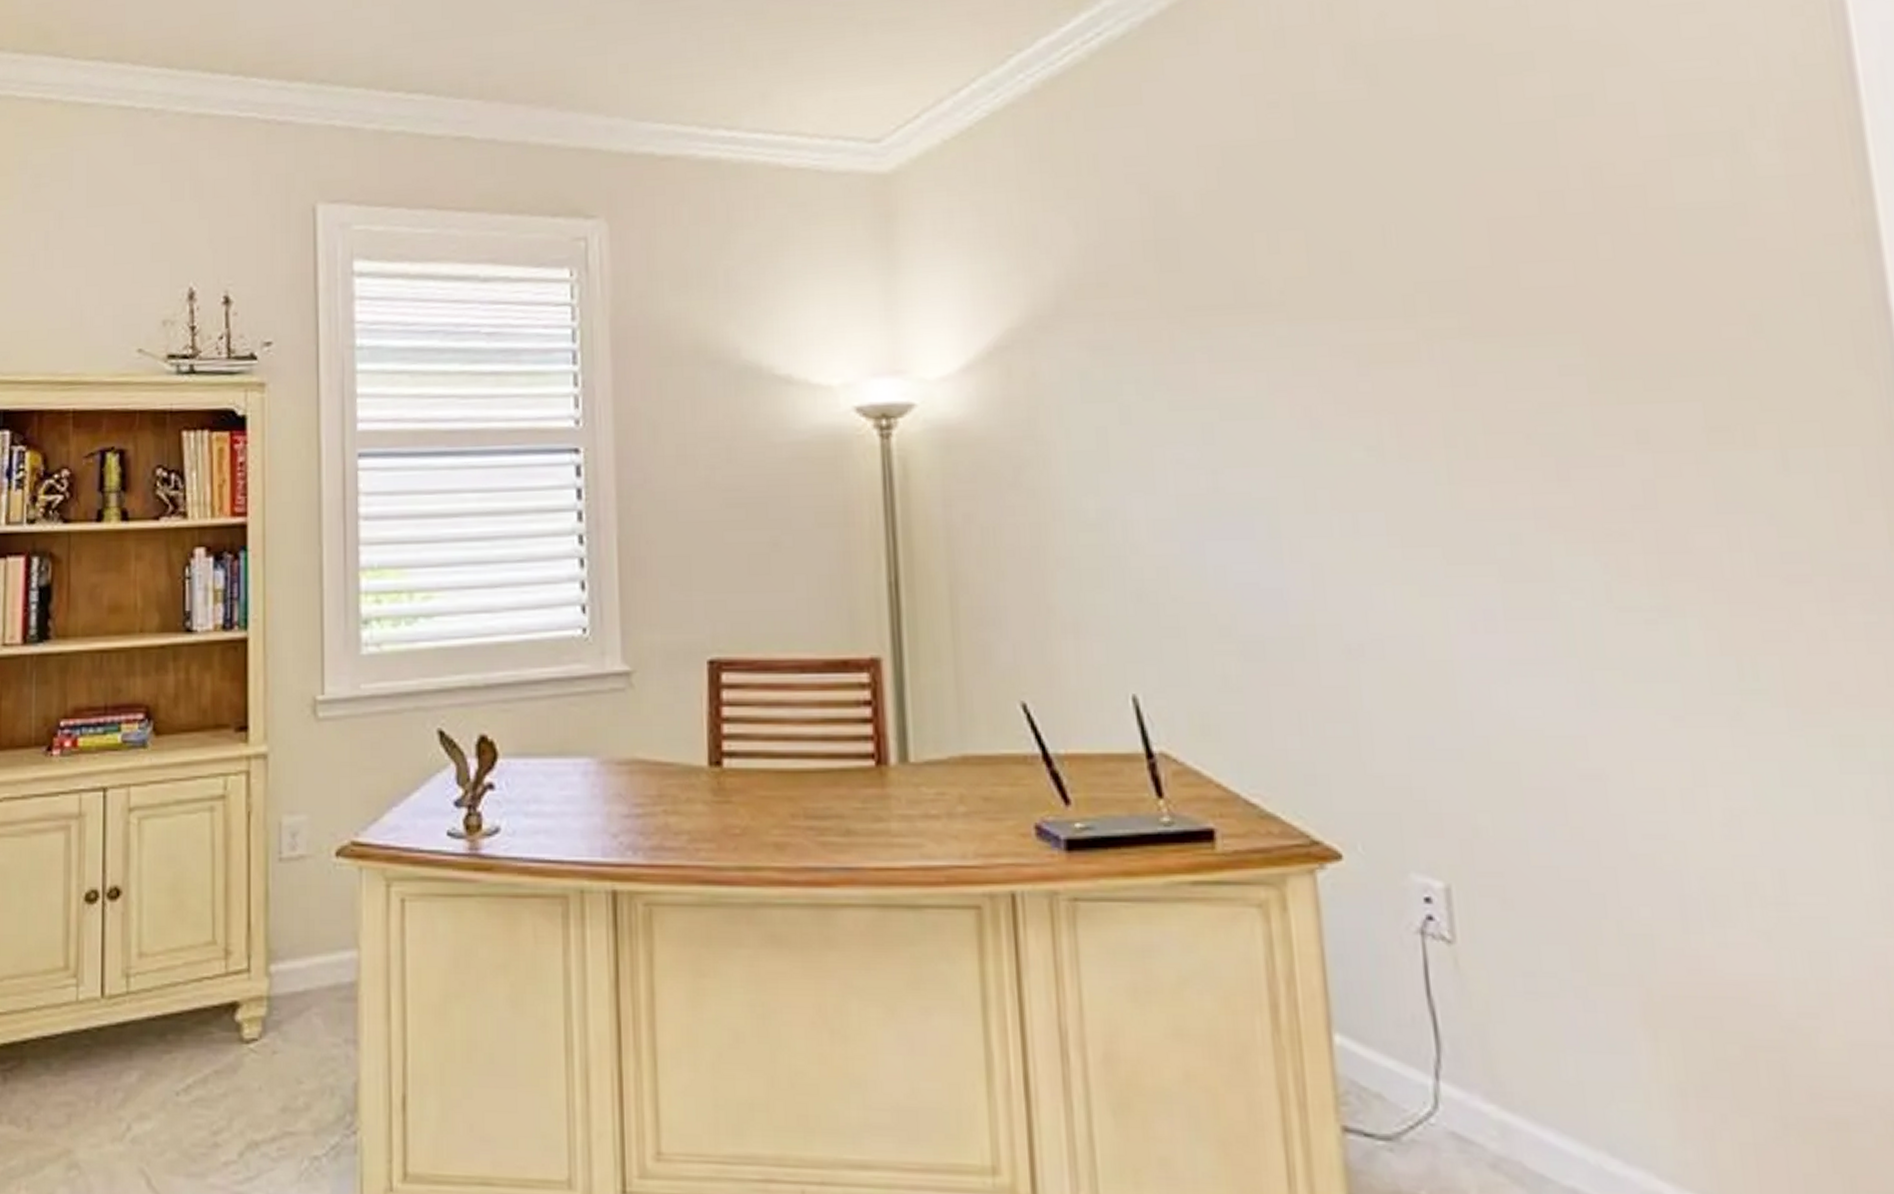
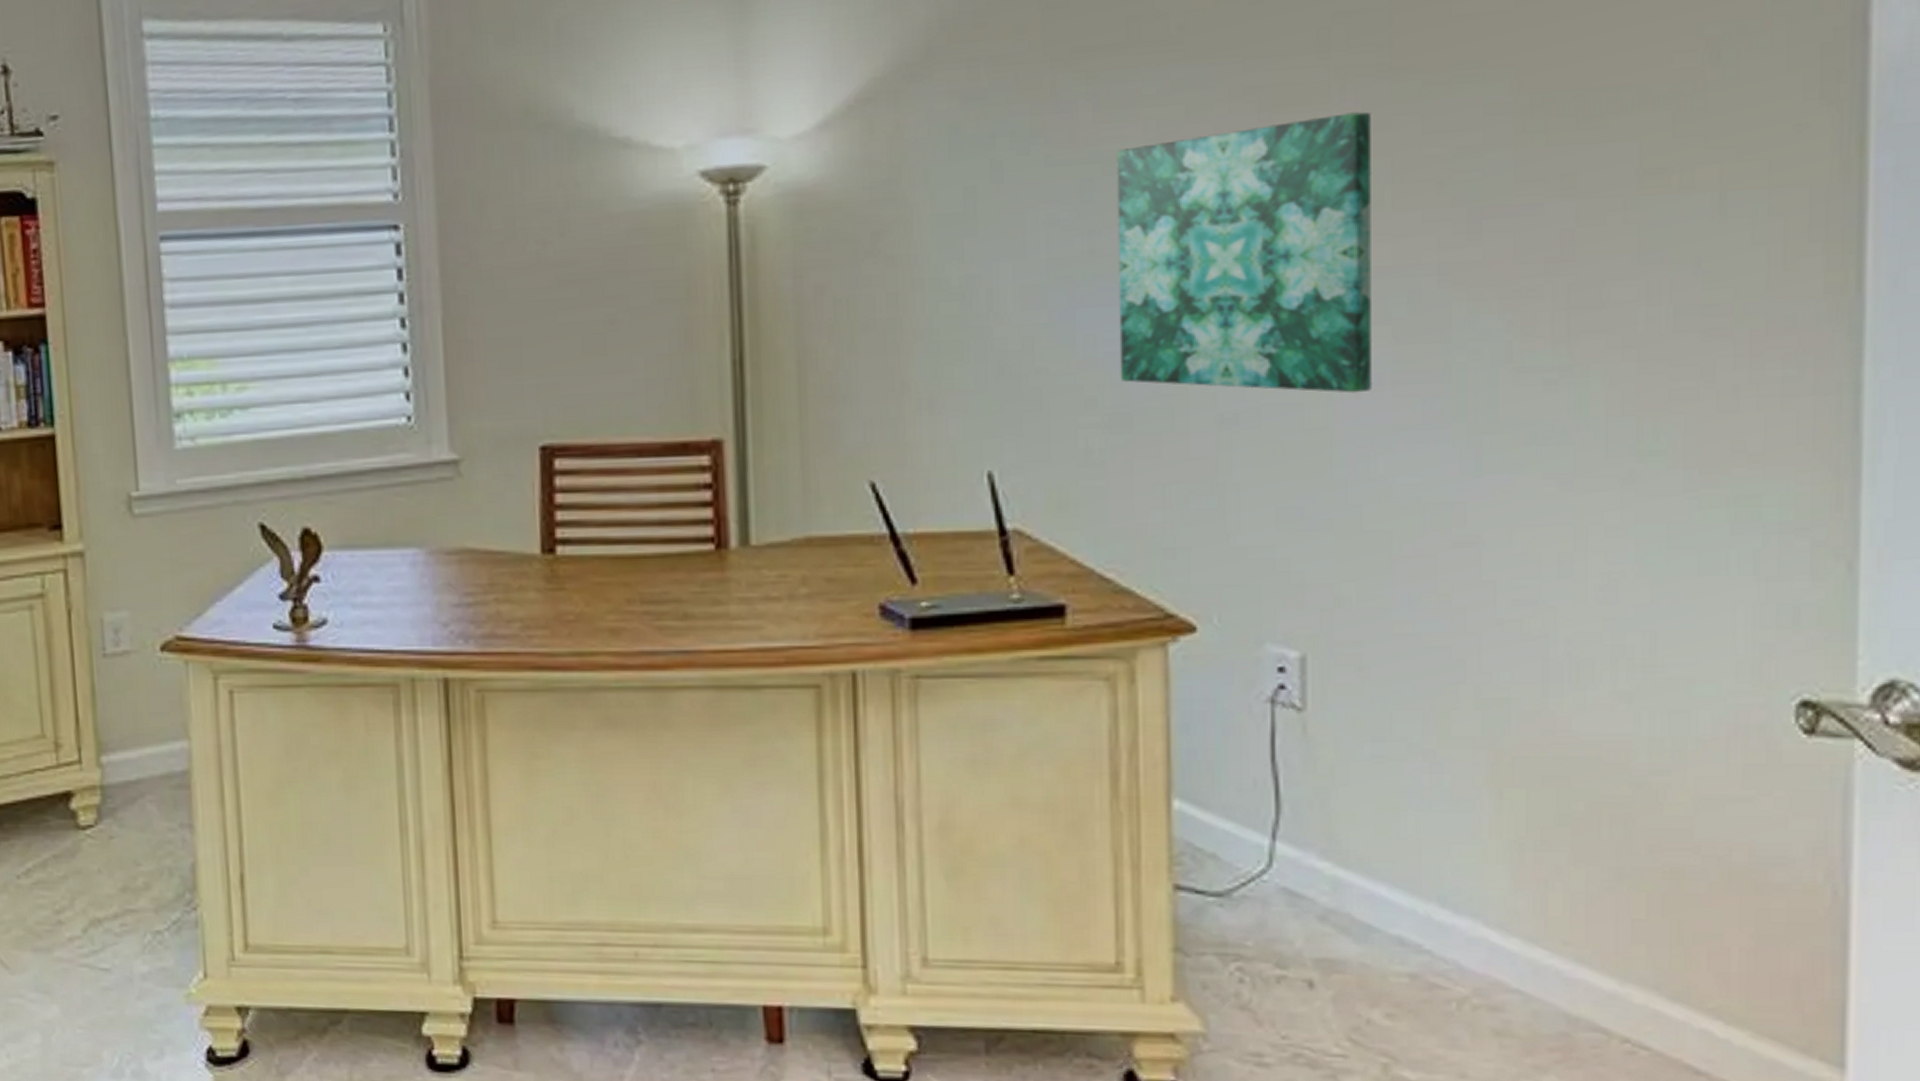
wall art: none [1232,369,1487,628] -> present [1116,111,1373,393]

